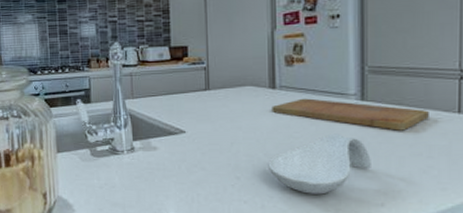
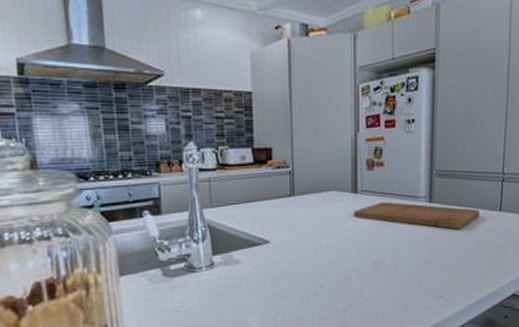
spoon rest: present [266,133,373,195] -> none [348,235,436,294]

